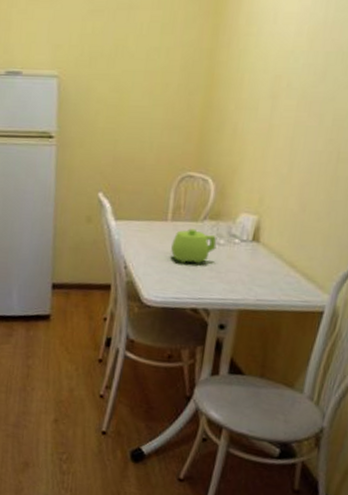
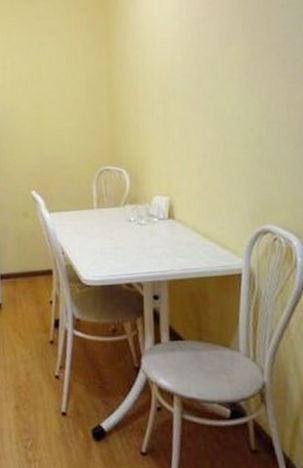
teapot: present [171,228,217,264] -> none [100,213,139,244]

